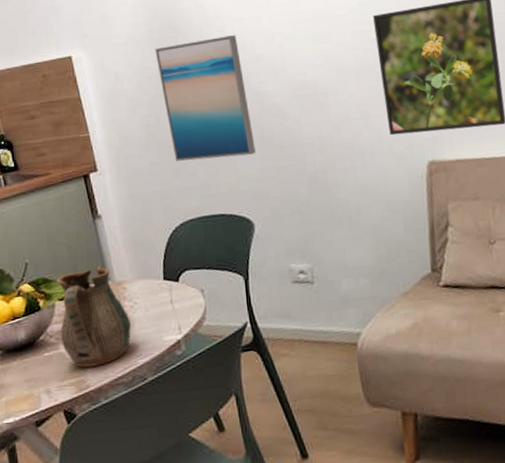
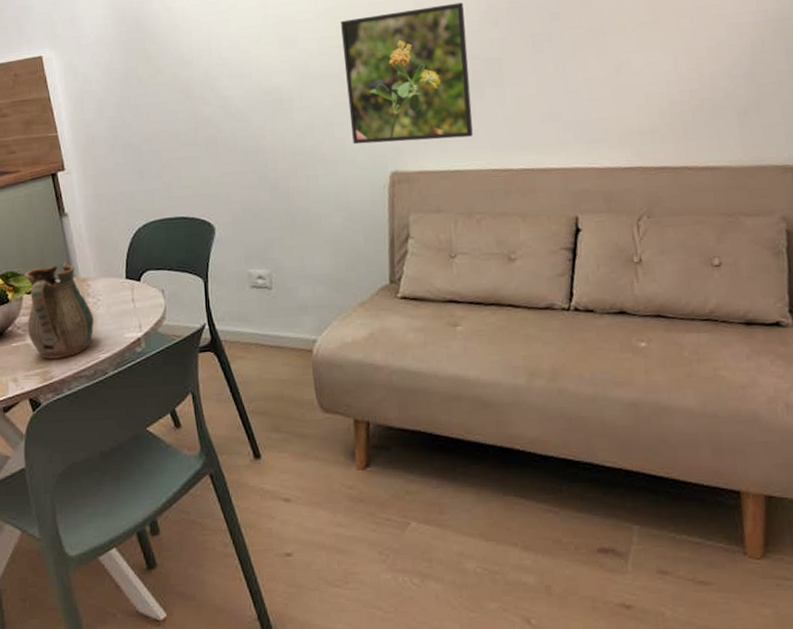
wall art: present [155,35,256,161] -> none [123,38,219,163]

